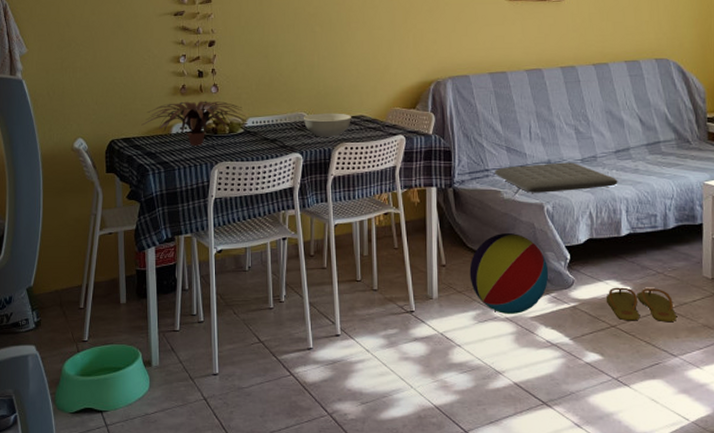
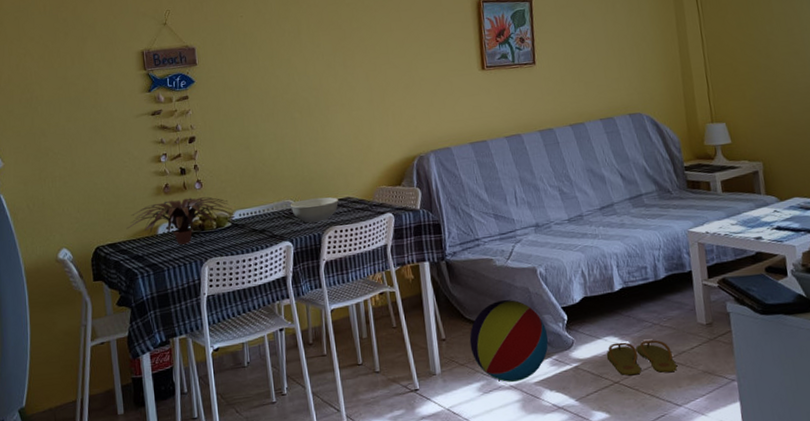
cushion: present [495,162,618,193] -> none [485,223,606,258]

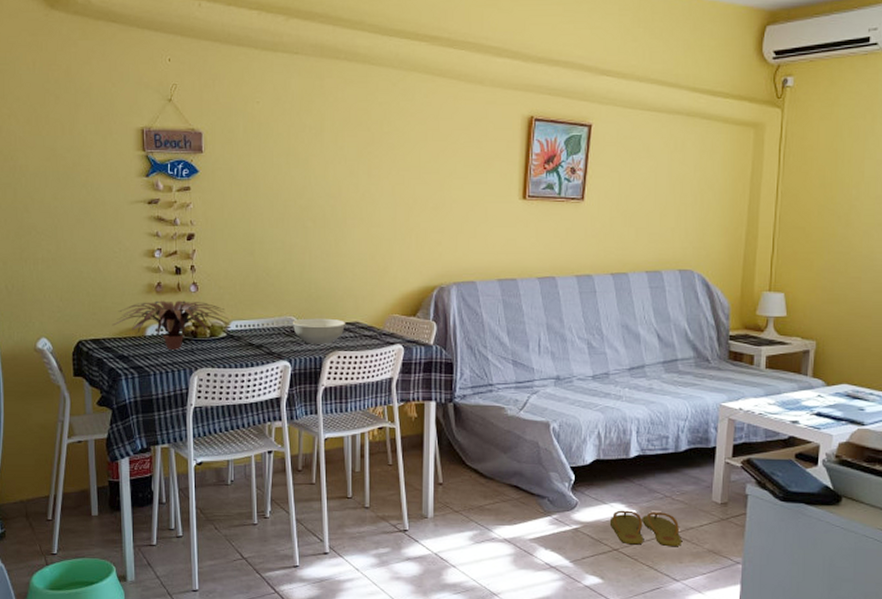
beach ball: present [469,299,549,382] -> none [468,451,552,535]

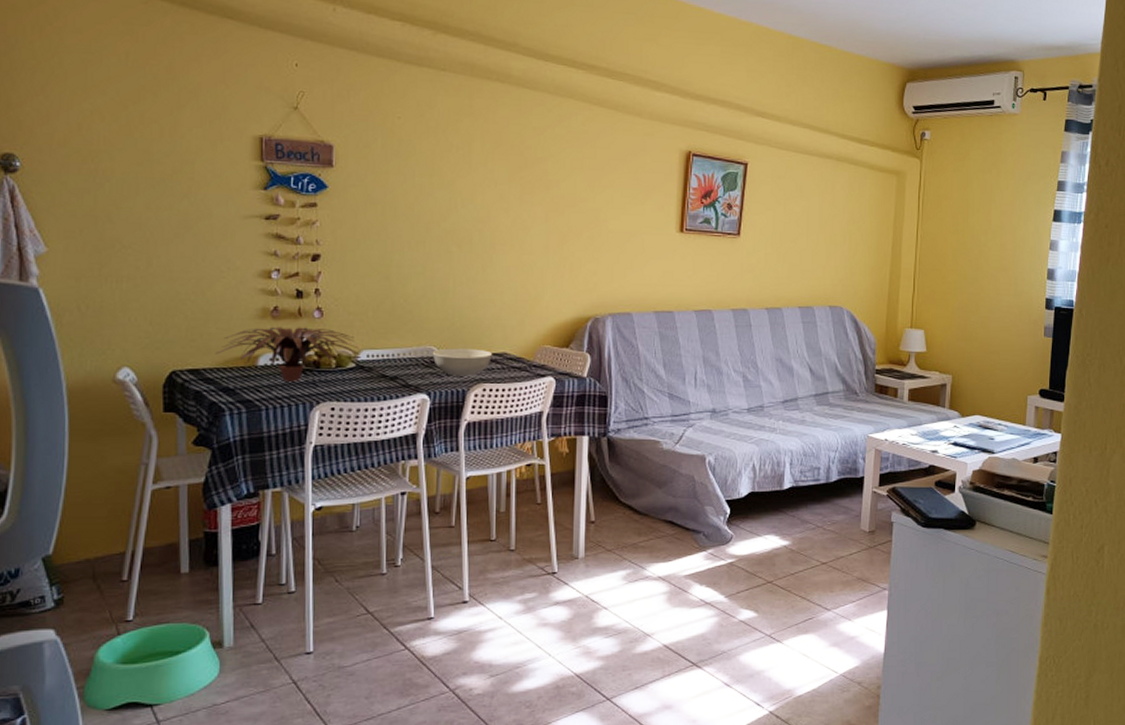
flip-flop: present [609,510,681,546] -> none [764,542,832,576]

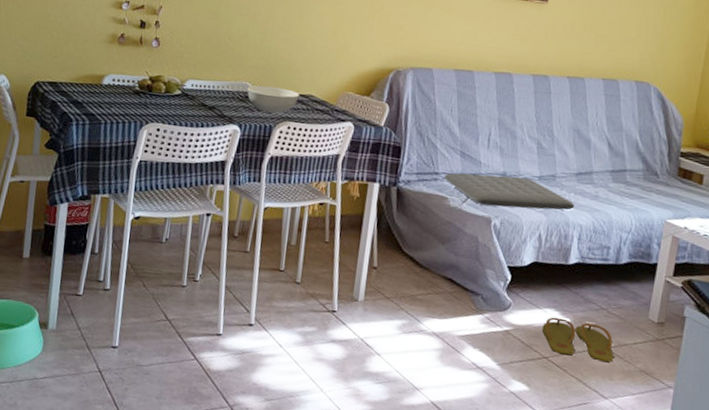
plant: present [215,326,360,382] -> none [71,51,186,102]
cushion: none [655,411,784,444] -> present [444,172,575,211]
flip-flop: none [764,542,832,576] -> present [541,316,614,362]

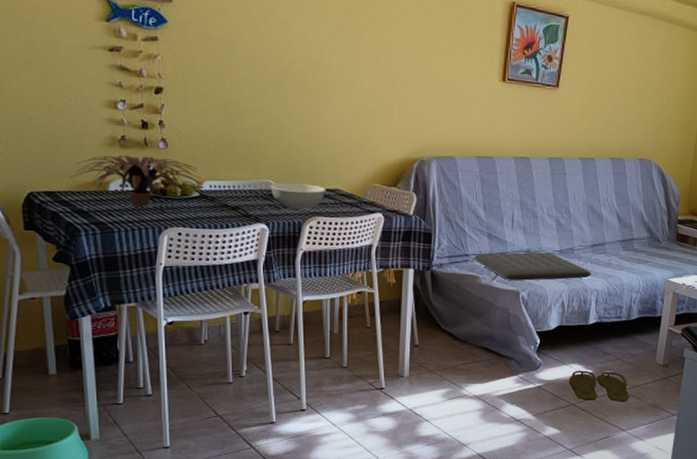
plant: none [71,51,186,102] -> present [69,154,204,207]

